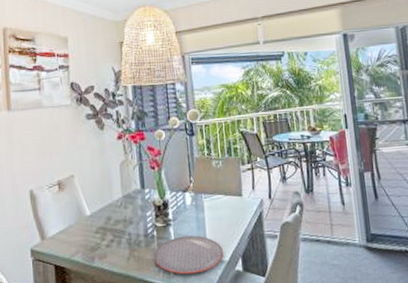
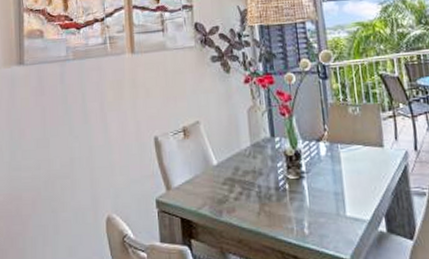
plate: present [153,235,224,275] -> none [286,190,365,234]

